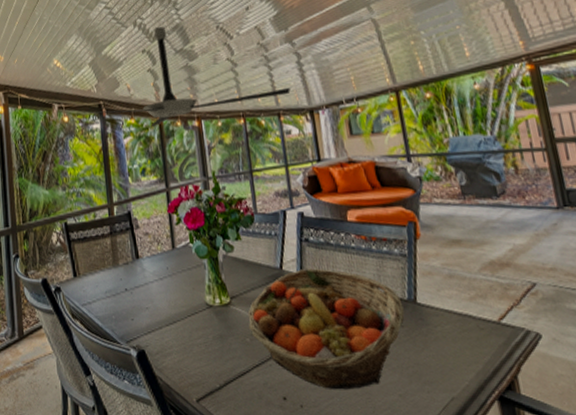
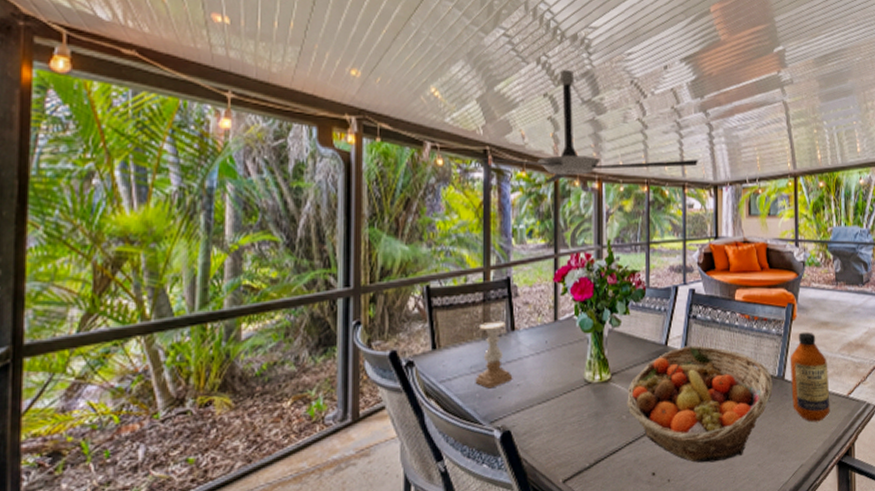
candle holder: none [110,250,142,311] -> present [475,321,513,389]
bottle: none [419,251,480,351] -> present [790,332,830,422]

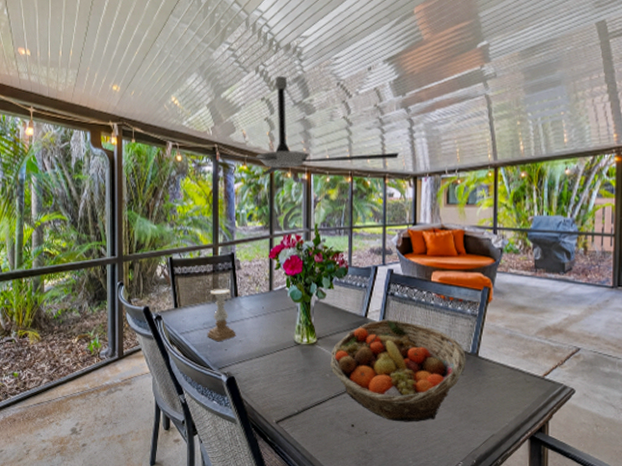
bottle: present [790,332,830,422] -> none [484,314,525,398]

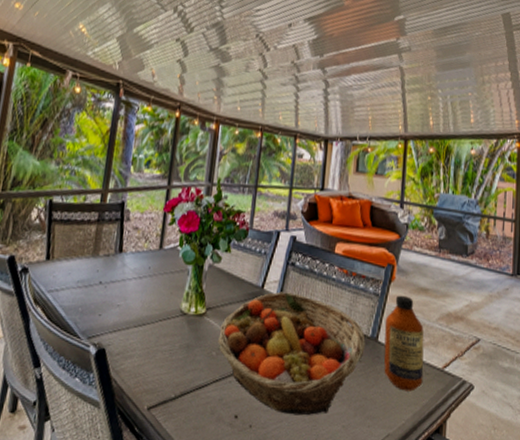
ceiling fan: present [190,76,400,176] -> none [91,19,313,120]
candle holder: present [207,288,236,342] -> none [79,240,115,305]
bottle: none [484,314,525,398] -> present [383,295,425,392]

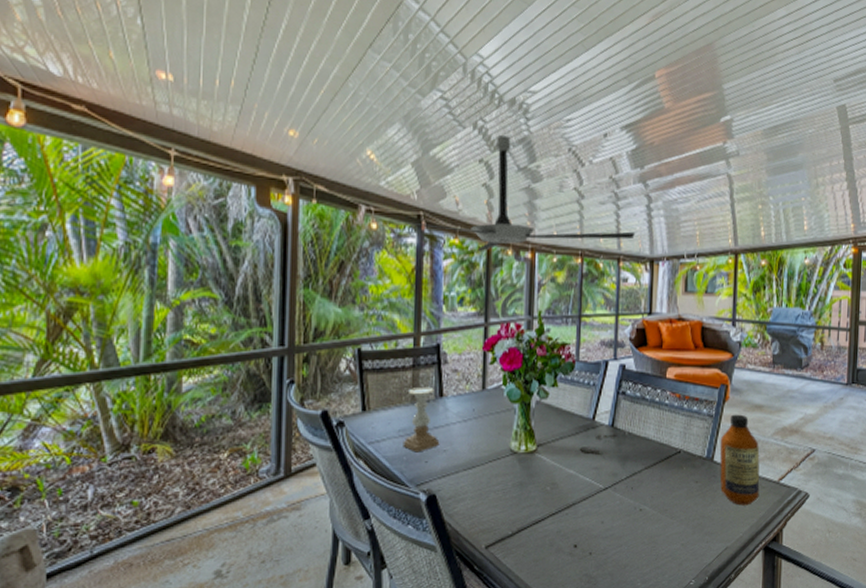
candle holder: none [79,240,115,305] -> present [403,386,440,453]
ceiling fan: none [91,19,313,120] -> present [389,135,636,252]
fruit basket: present [218,291,366,416] -> none [552,422,701,539]

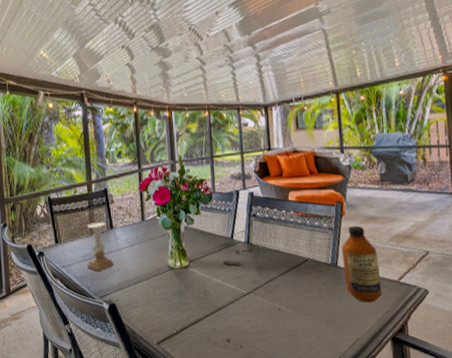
ceiling fan: present [389,135,636,252] -> none [61,25,250,116]

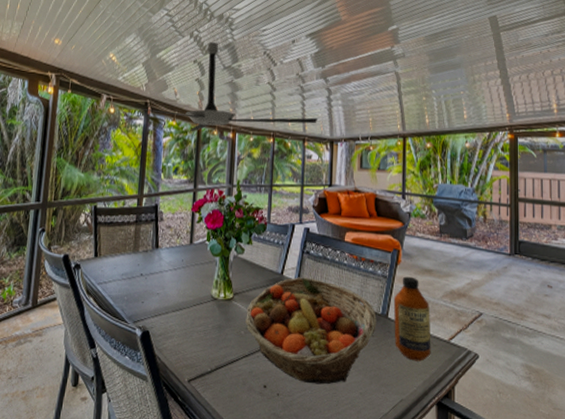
ceiling fan: none [61,25,250,116] -> present [123,42,318,132]
candle holder: present [87,221,114,272] -> none [124,239,154,294]
fruit basket: none [202,238,327,334] -> present [245,277,377,385]

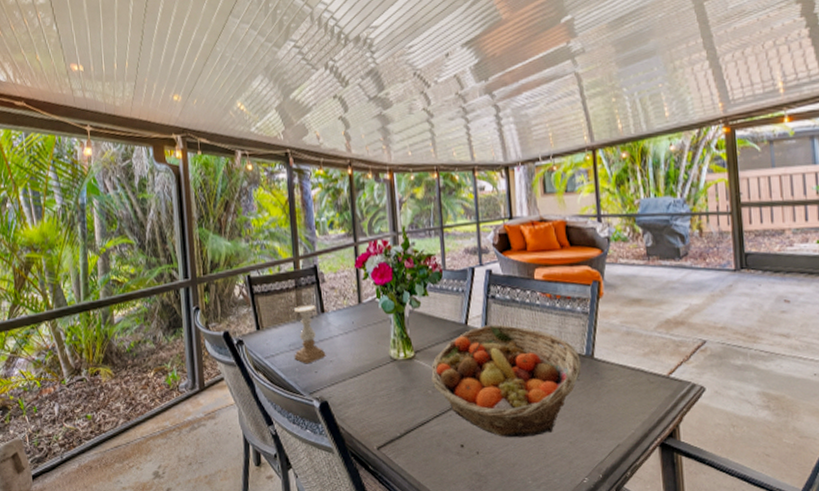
ceiling fan: present [123,42,318,132] -> none [262,71,488,180]
candle holder: none [124,239,154,294] -> present [294,304,326,364]
bottle: present [393,276,431,362] -> none [598,309,648,402]

